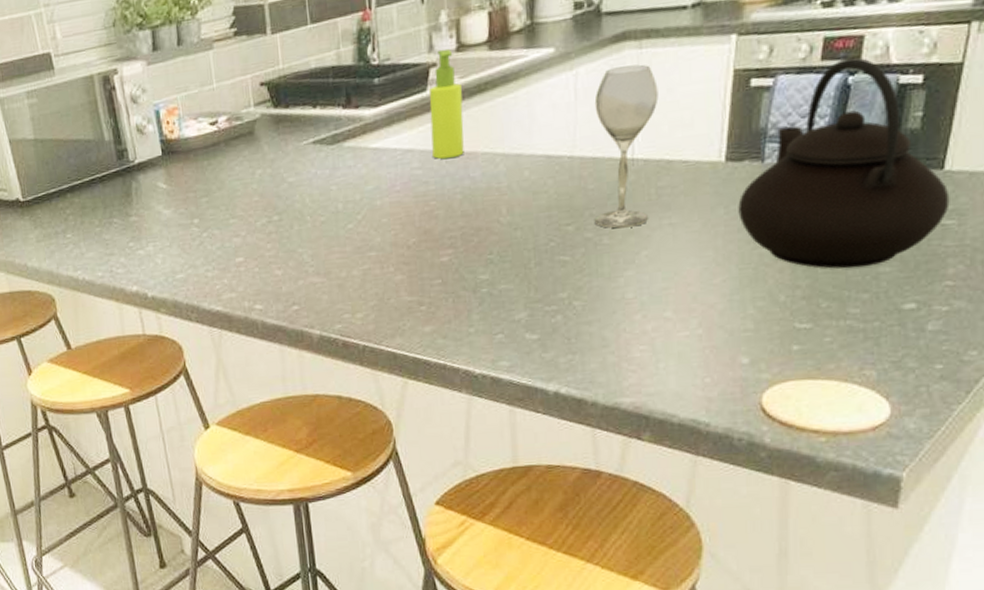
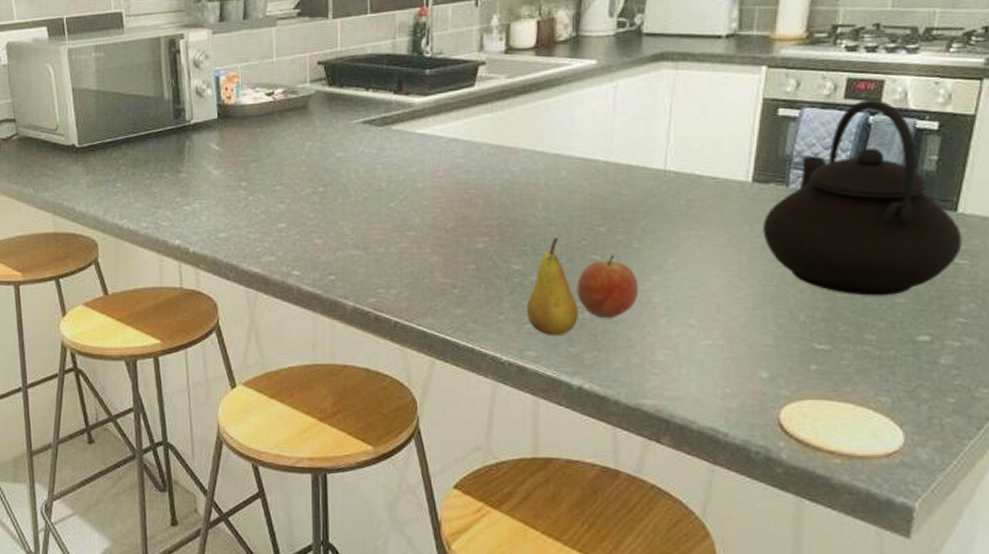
soap dispenser: present [429,48,464,159] -> none [476,50,507,150]
fruit: none [497,241,550,344] -> present [527,237,578,337]
fruit: none [547,253,612,321] -> present [577,254,639,319]
wineglass: present [594,64,659,229] -> none [625,84,692,234]

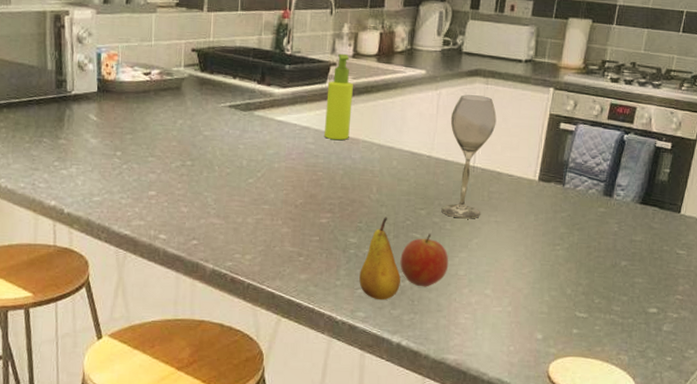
soap dispenser: none [476,50,507,150] -> present [324,53,353,140]
wineglass: none [625,84,692,234] -> present [441,94,497,219]
teapot: present [763,99,962,296] -> none [544,121,683,277]

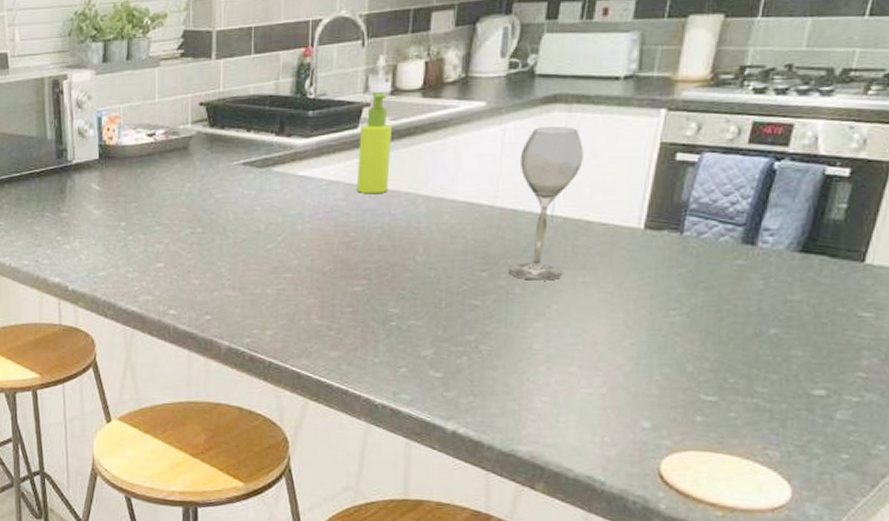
fruit: present [359,217,401,301] -> none [403,282,456,381]
fruit: present [400,233,449,287] -> none [455,300,519,365]

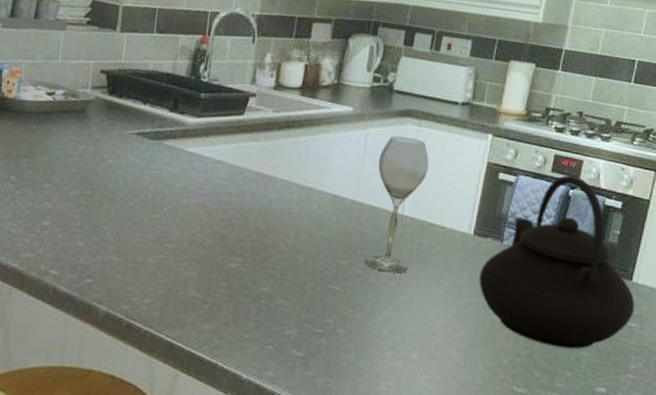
soap dispenser: present [357,91,392,193] -> none [239,84,273,178]
teapot: none [652,144,869,348] -> present [479,175,635,349]

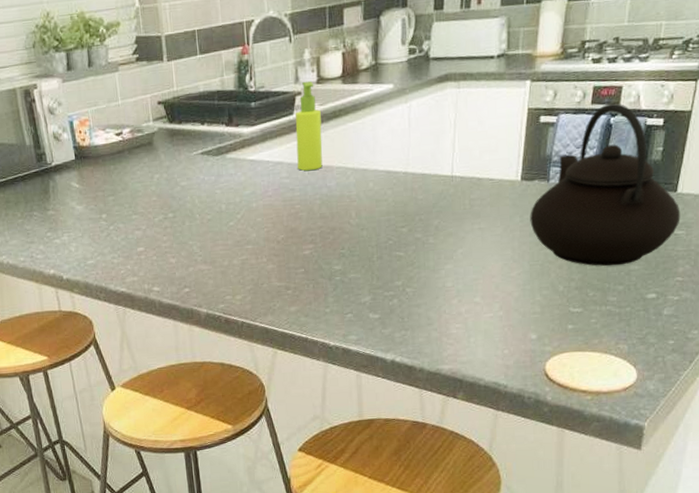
soap dispenser: none [239,84,273,178] -> present [295,80,323,171]
wineglass: present [364,136,429,273] -> none [422,101,472,231]

